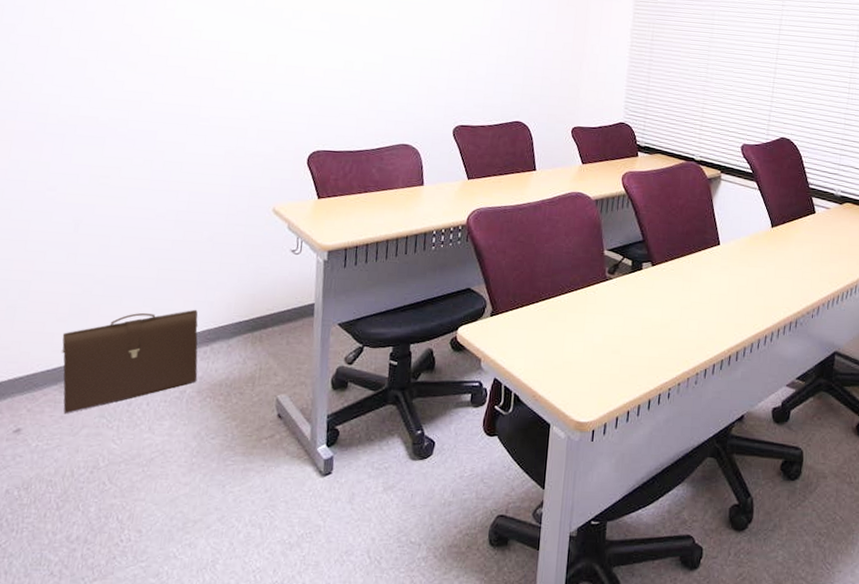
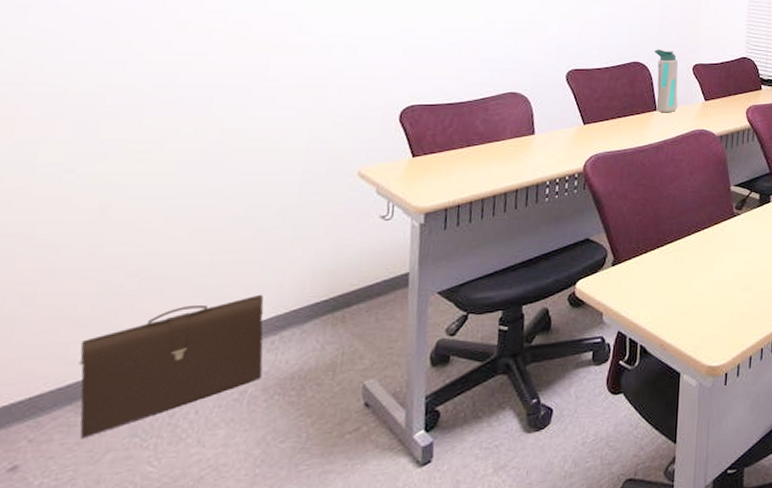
water bottle: none [535,109,558,174] -> present [654,49,679,113]

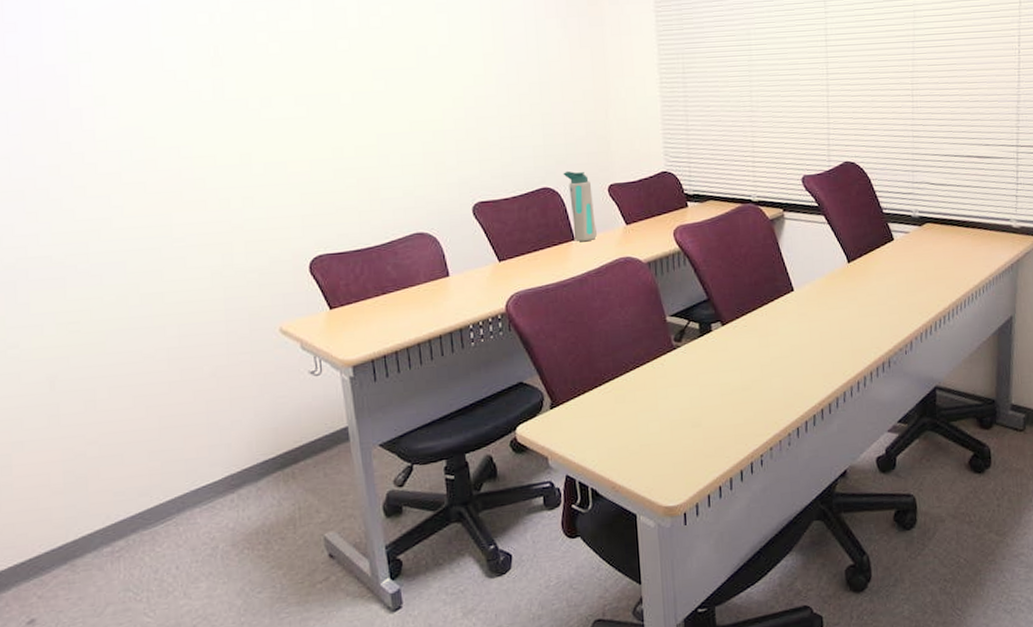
briefcase: present [78,294,264,439] -> none [61,454,229,595]

